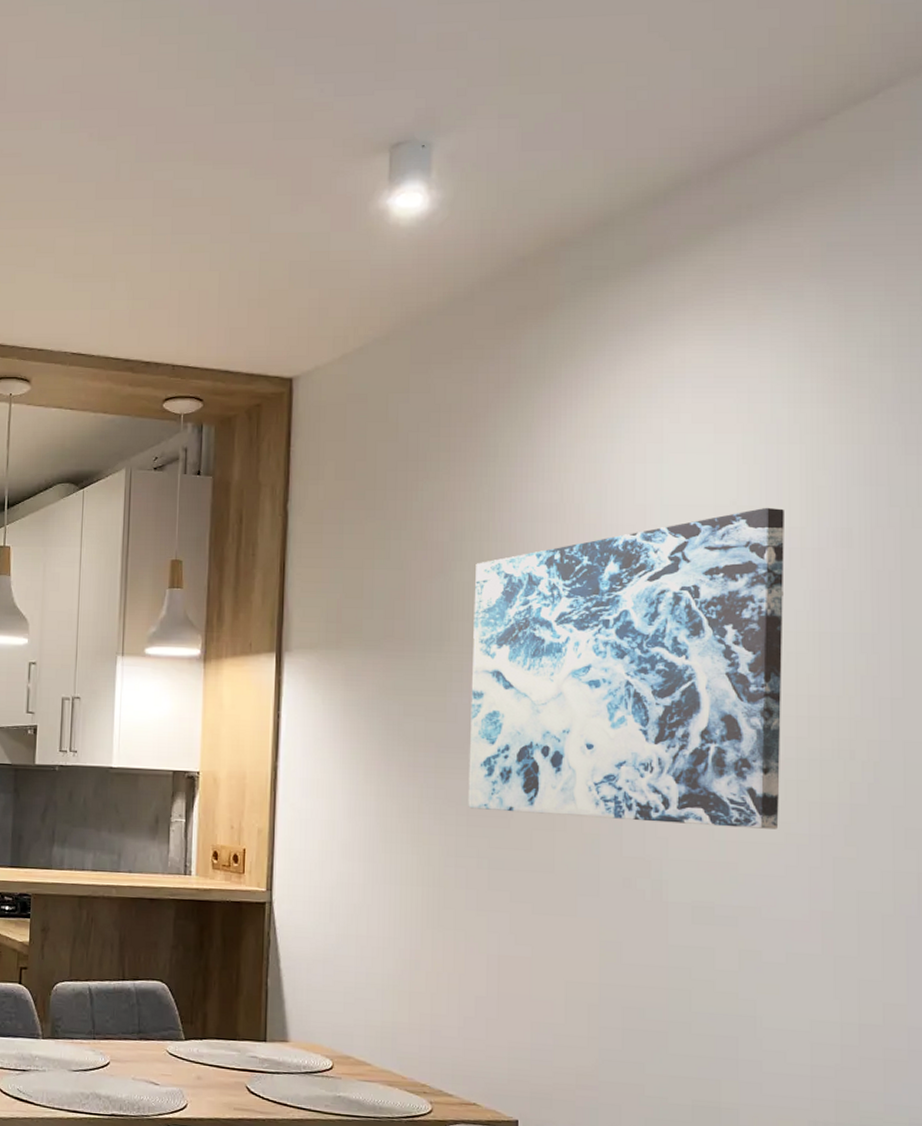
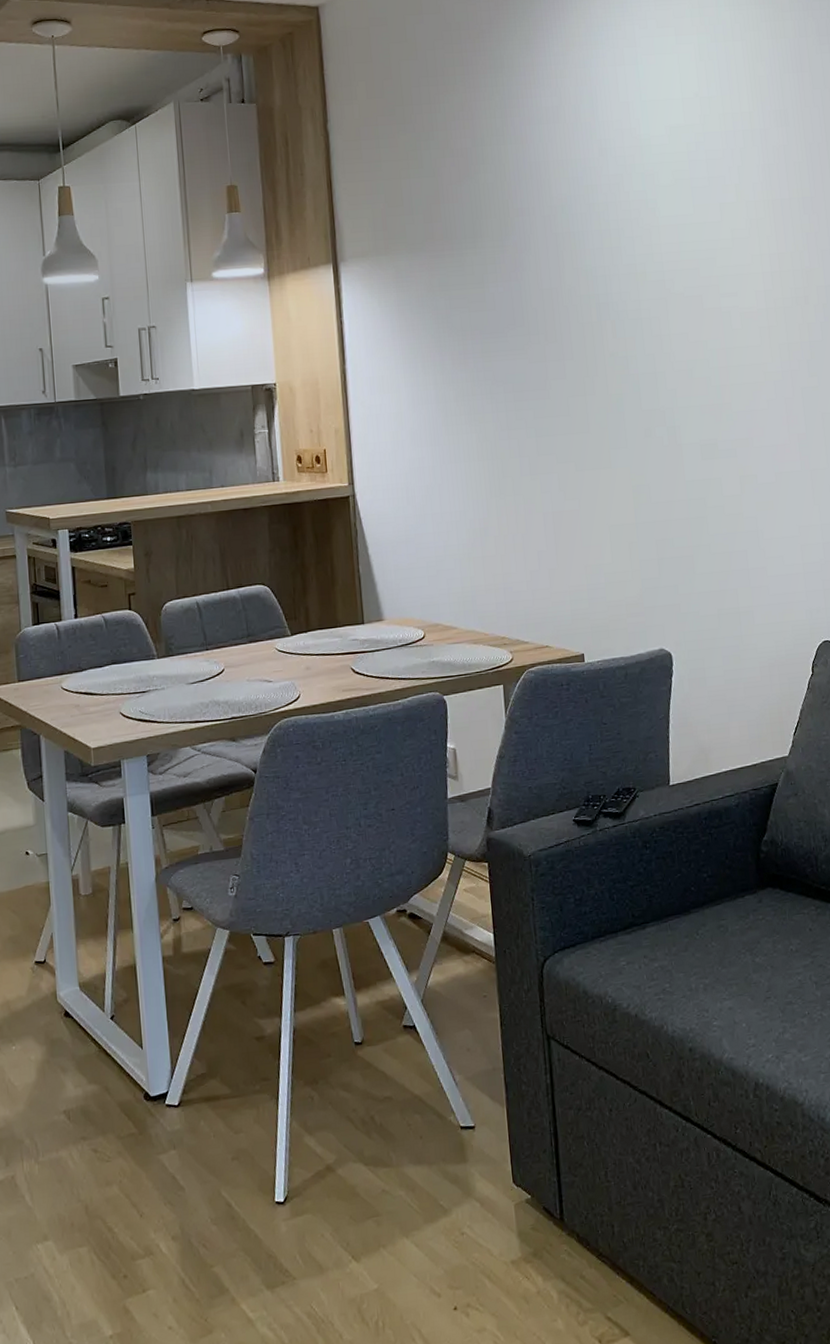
wall art: present [468,507,784,829] -> none [496,96,759,386]

